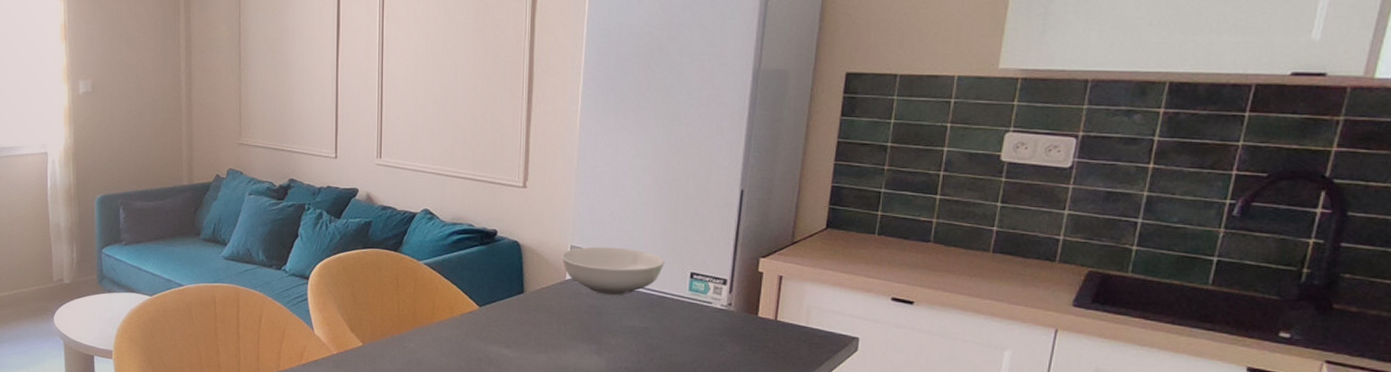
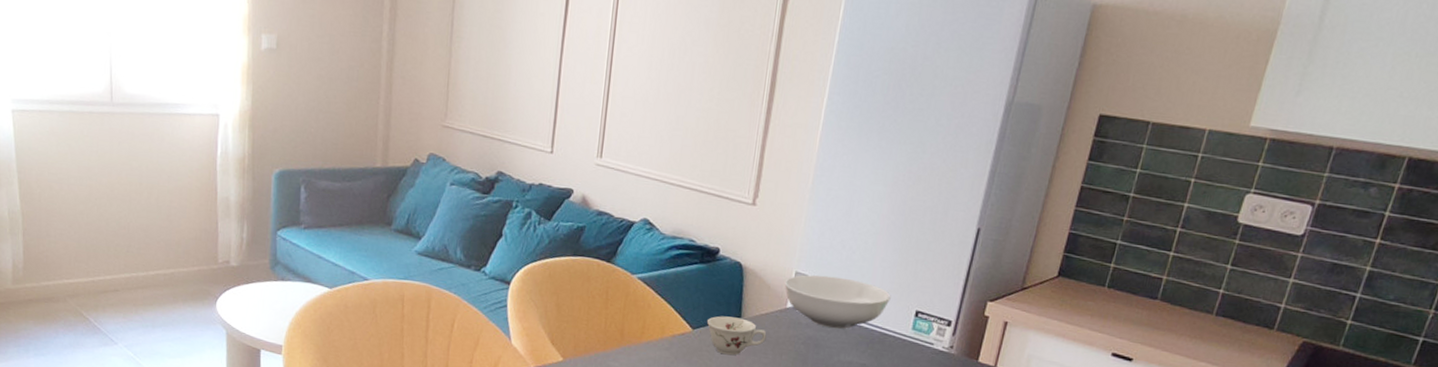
teacup: none [492,292,550,329] -> present [706,316,767,356]

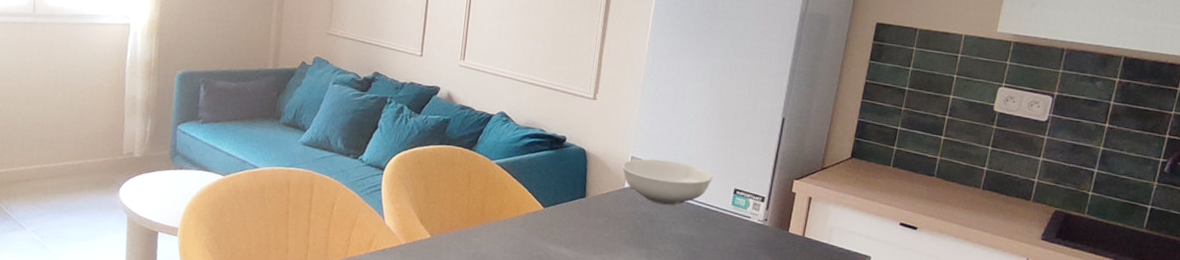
teacup: present [706,316,767,356] -> none [556,195,608,231]

